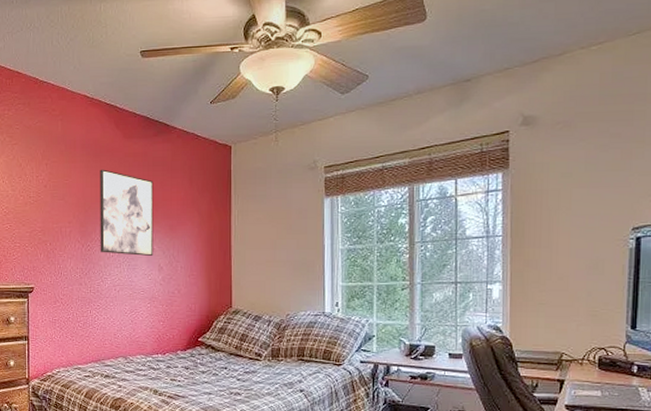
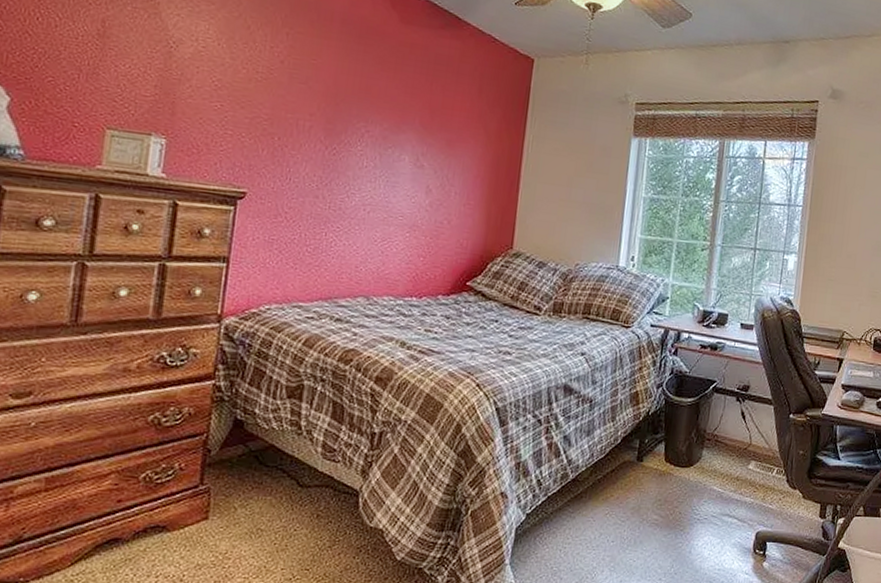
wall art: present [100,169,154,256] -> none [350,55,433,174]

